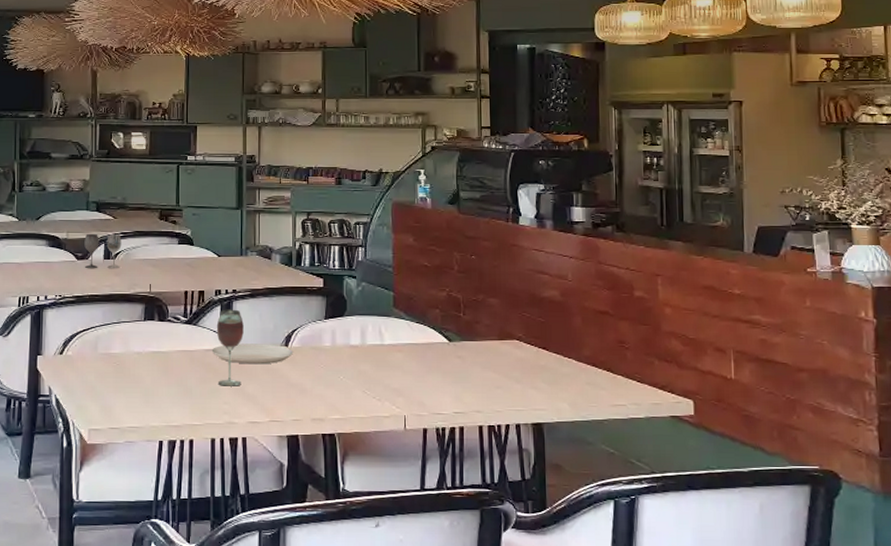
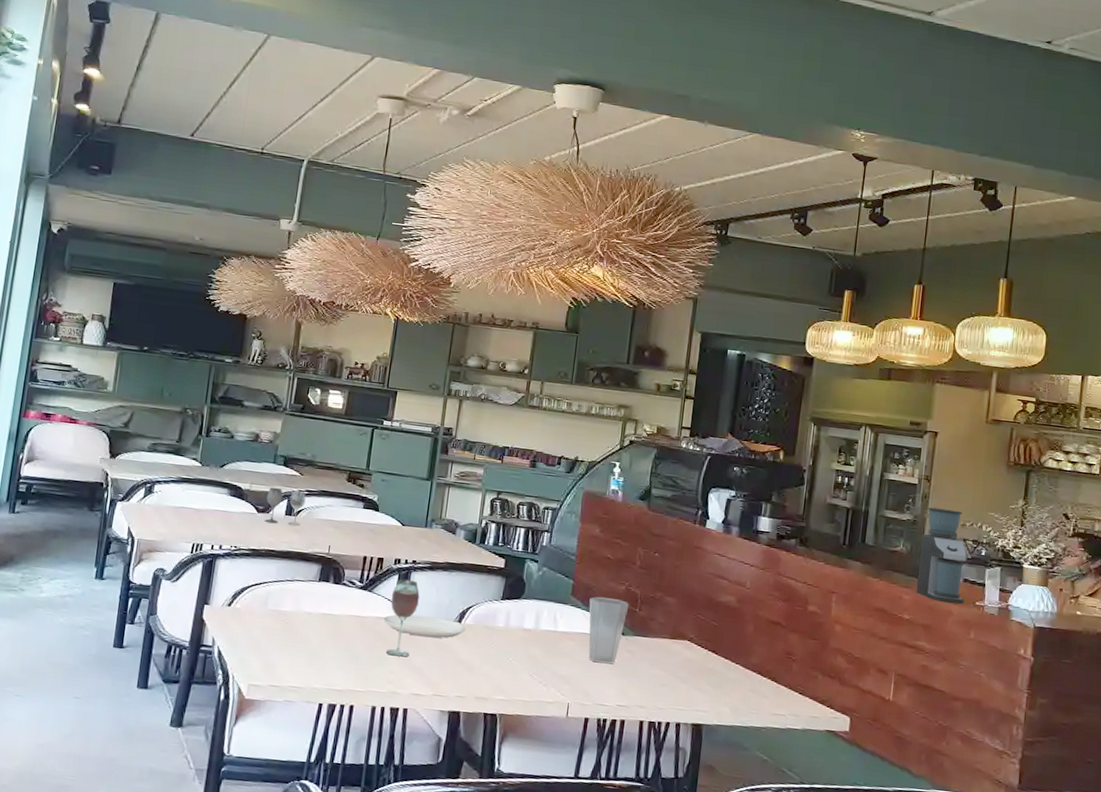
cup: none [412,305,453,372] -> present [588,596,629,664]
coffee grinder: none [740,178,795,273] -> present [916,507,968,605]

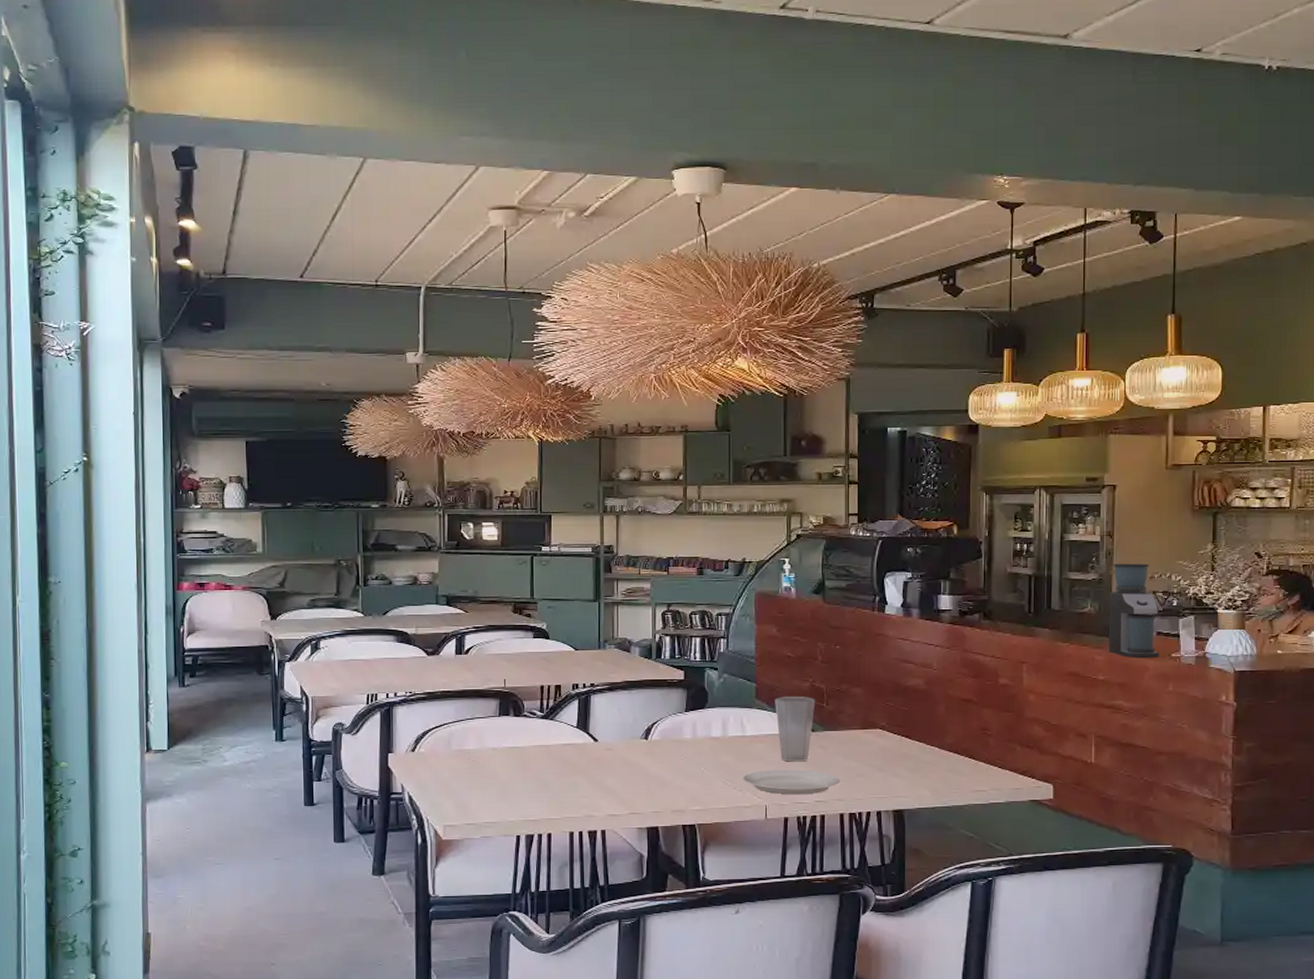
wineglass: present [265,488,306,527] -> none [434,629,474,665]
plate: present [383,615,467,638] -> none [569,737,654,758]
wineglass: present [385,579,420,657] -> none [574,703,602,780]
plate: none [549,667,644,698] -> present [743,769,841,795]

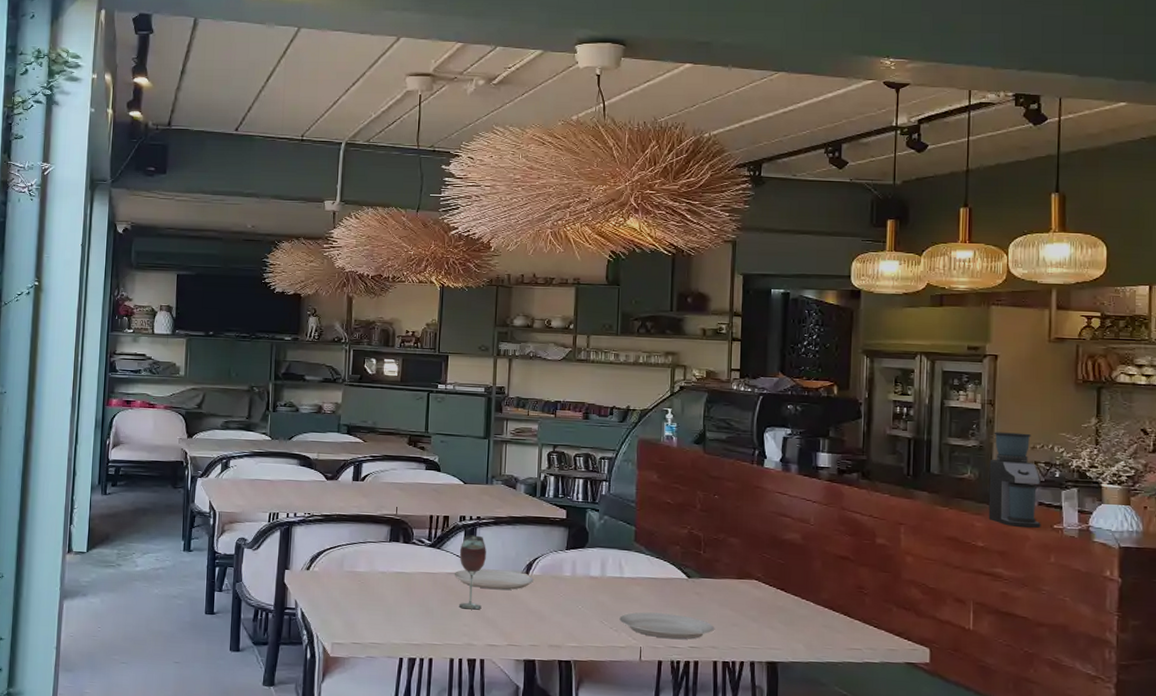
plate: none [569,737,654,758] -> present [454,569,535,590]
wineglass: none [574,703,602,780] -> present [458,535,486,610]
cup: present [775,696,816,762] -> none [653,541,693,607]

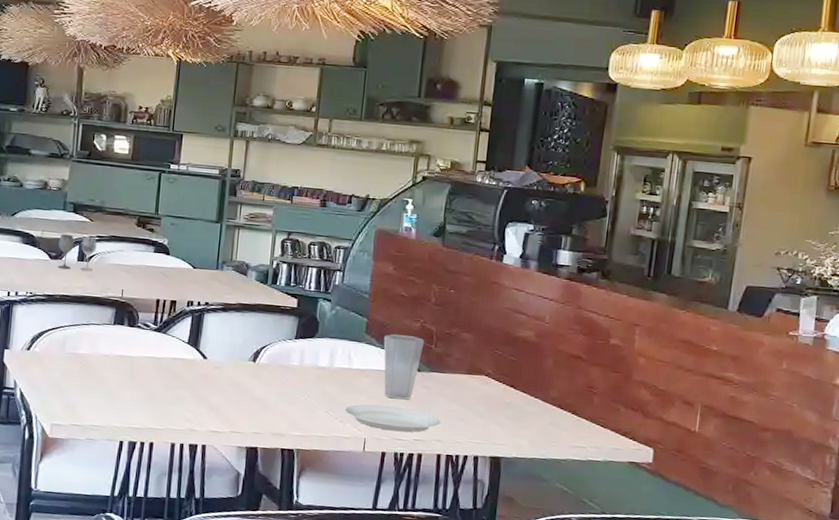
wineglass: none [334,456,371,491] -> present [58,234,97,272]
plate: present [454,569,535,590] -> none [179,355,261,377]
wineglass: present [458,535,486,610] -> none [182,320,213,396]
cup: none [653,541,693,607] -> present [383,333,425,400]
coffee grinder: present [988,432,1041,529] -> none [725,236,782,335]

